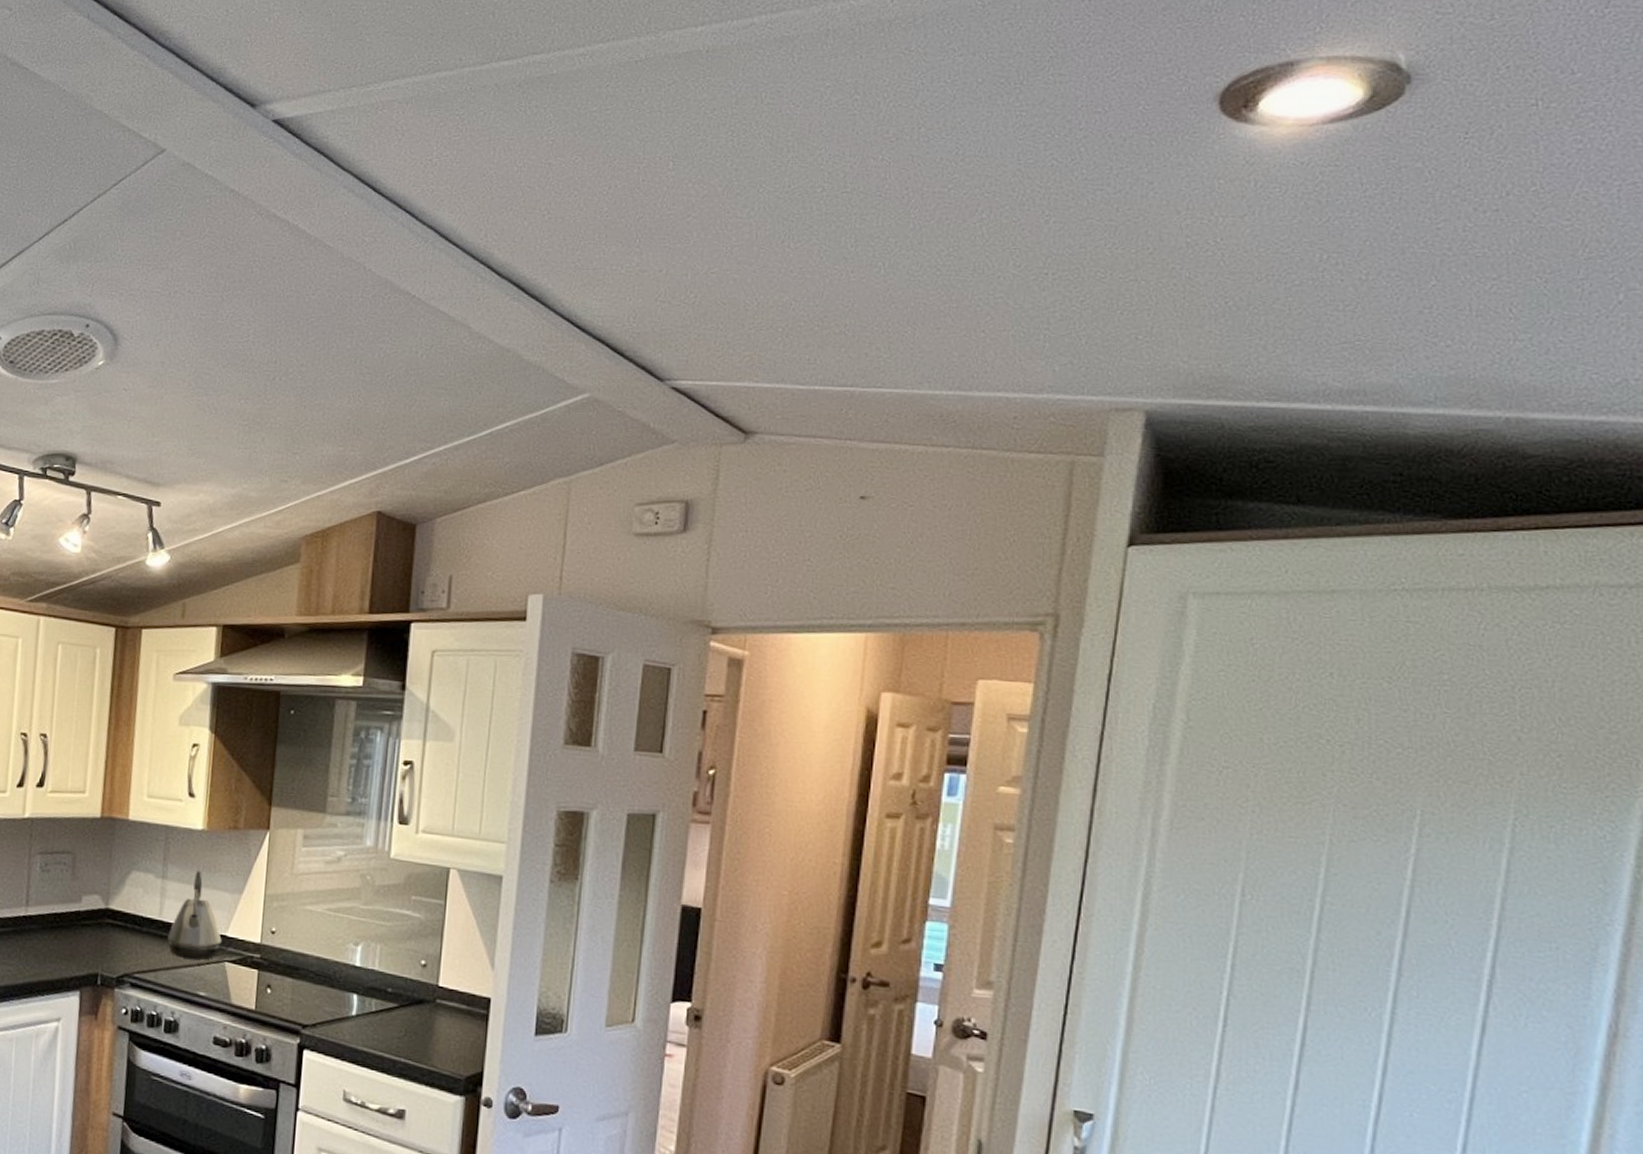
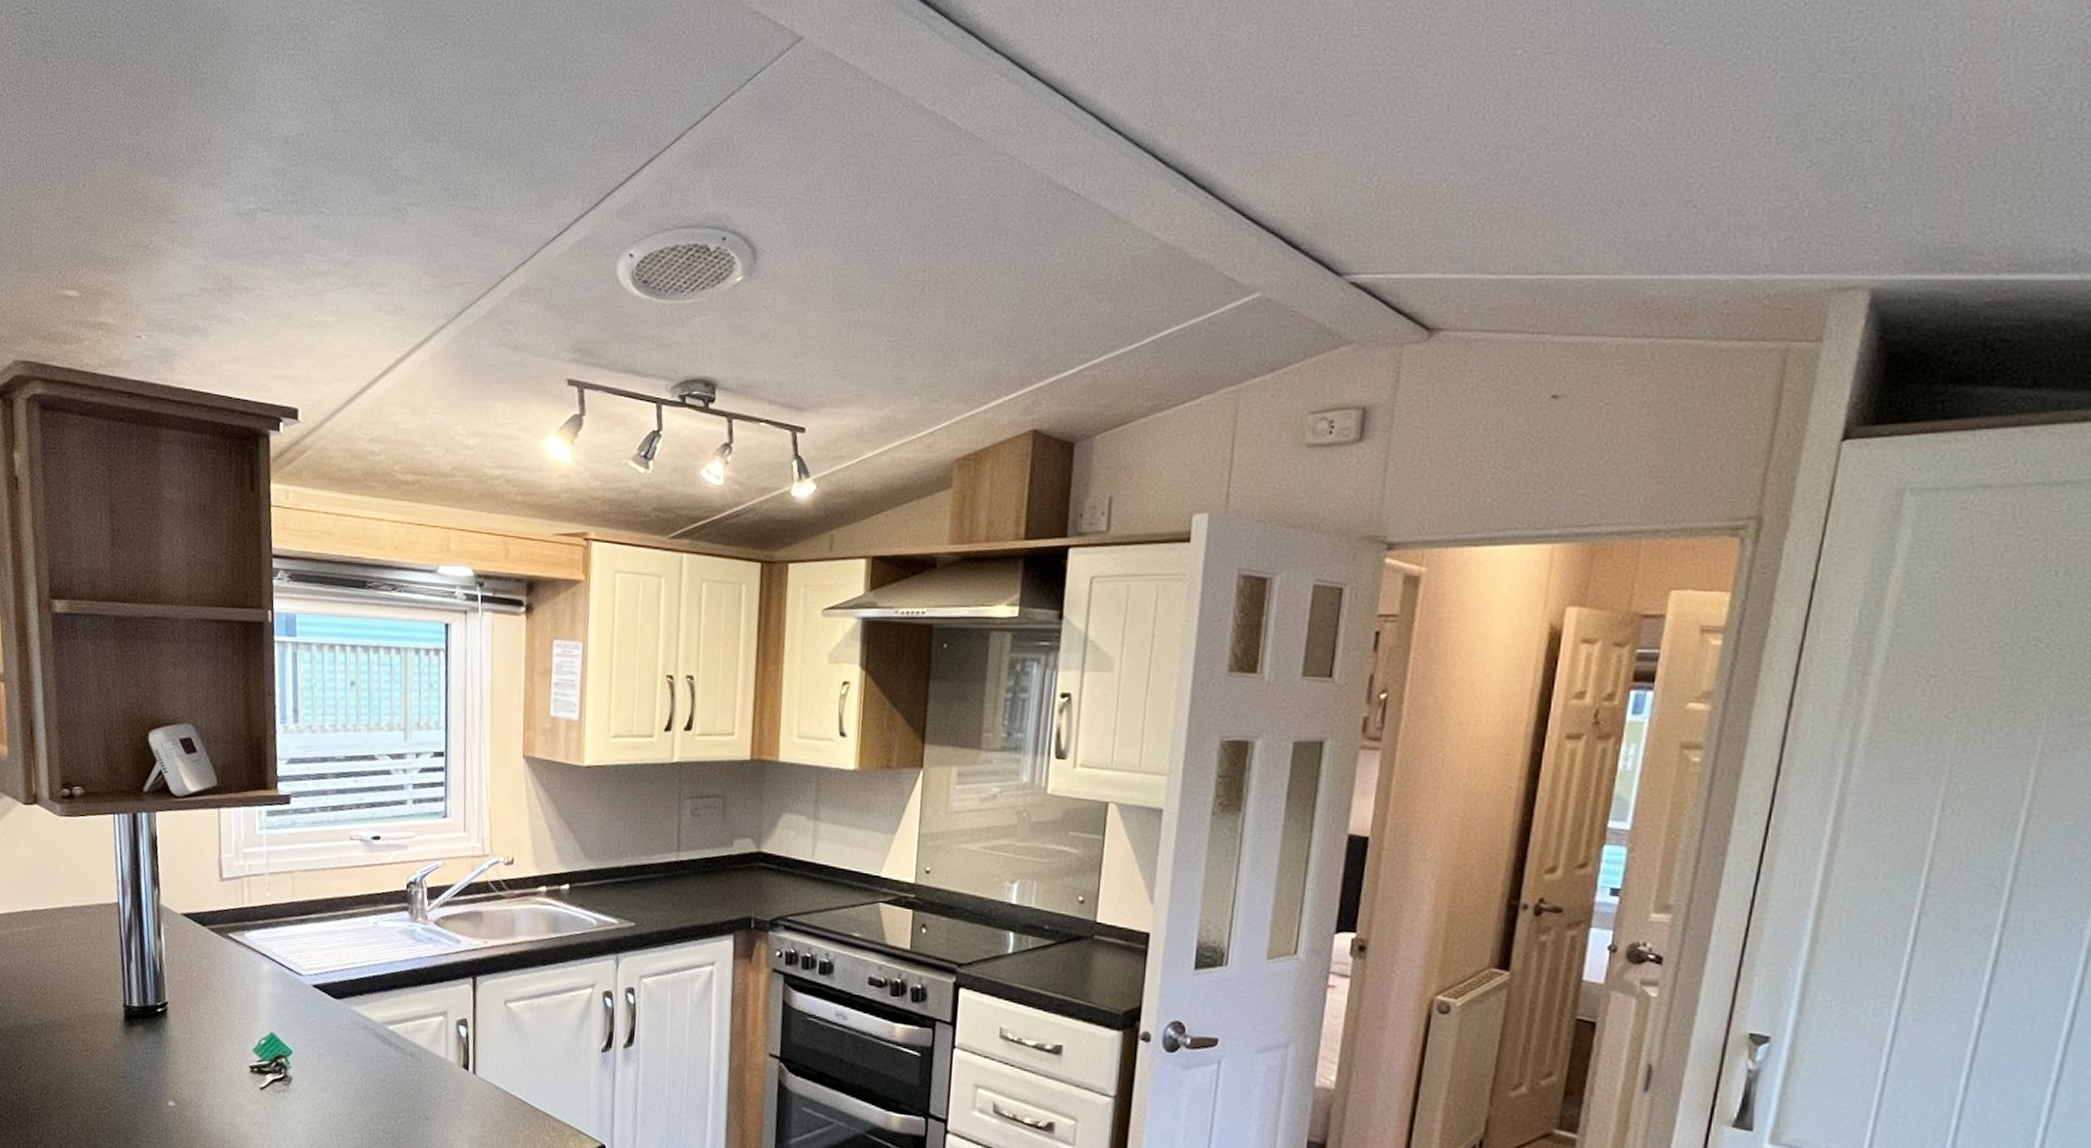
kettle: present [167,871,222,960] -> none [820,811,876,901]

